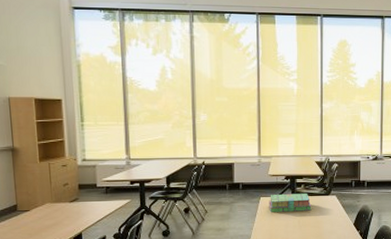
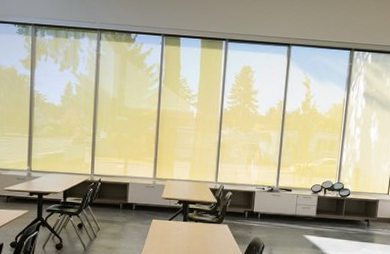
stack of books: present [269,193,312,213] -> none [160,218,203,238]

